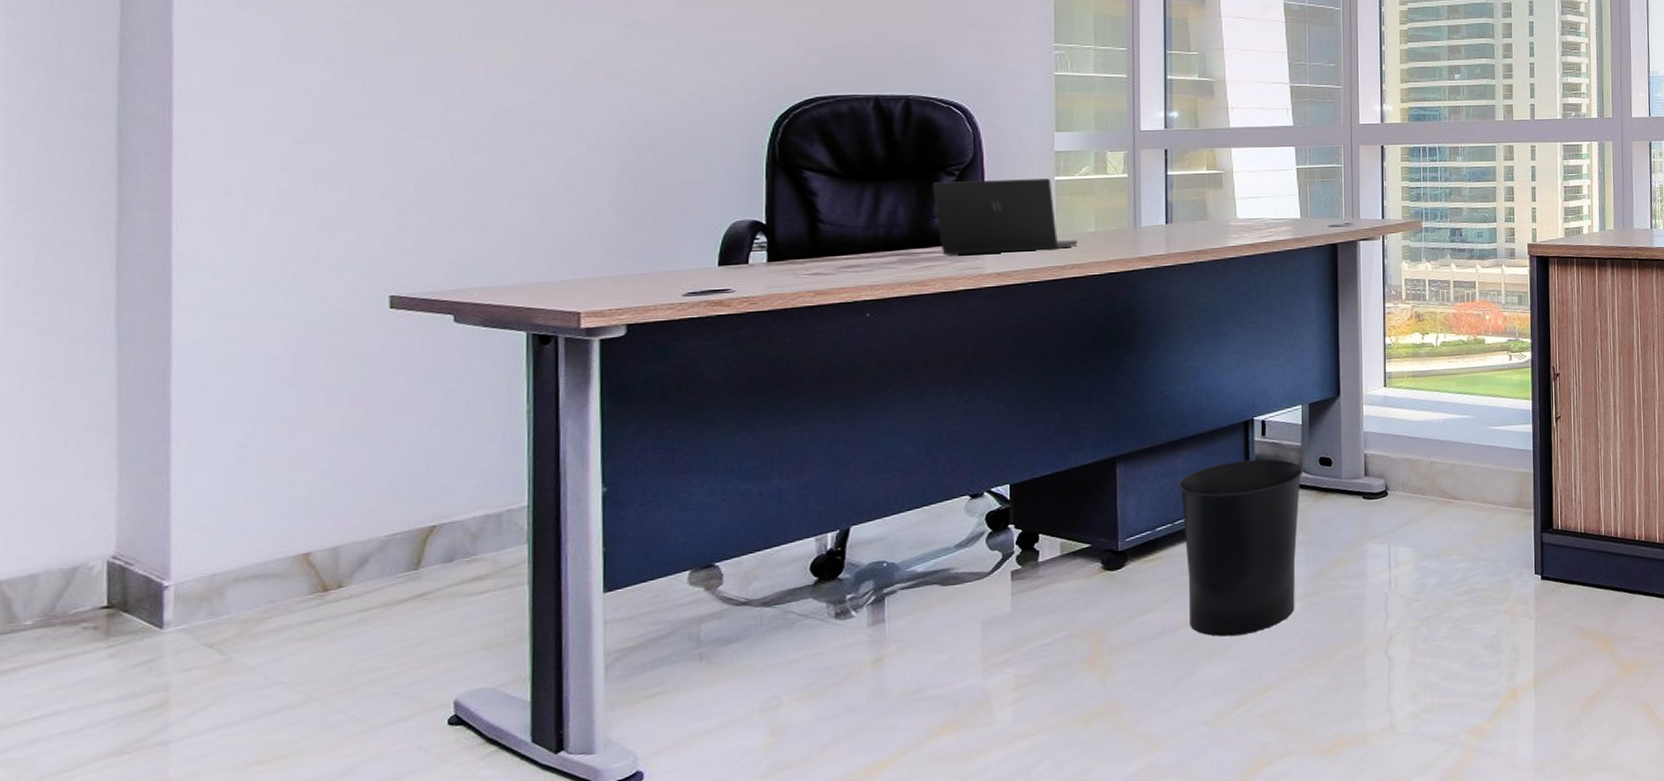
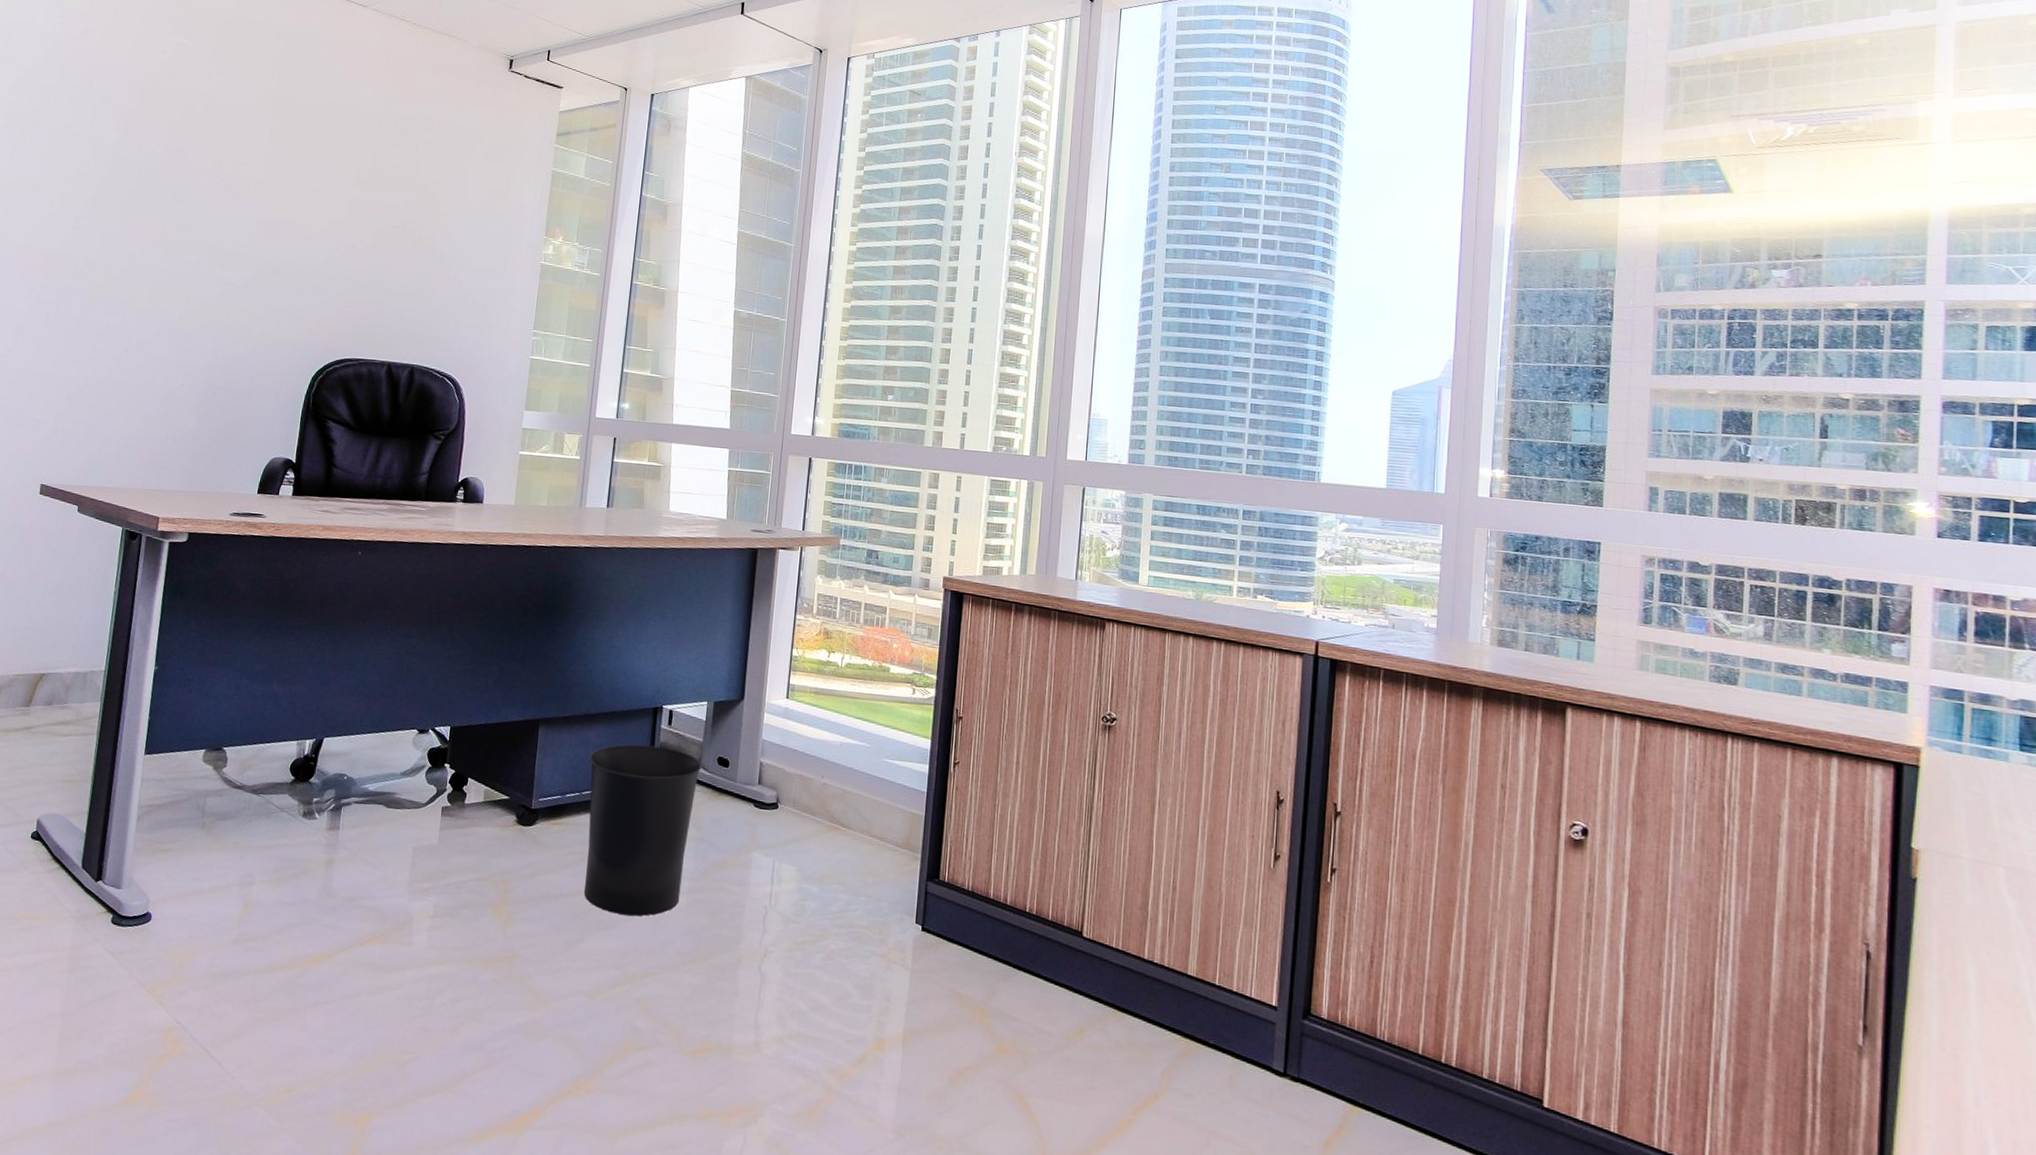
laptop: present [931,178,1077,255] -> none [421,443,531,519]

